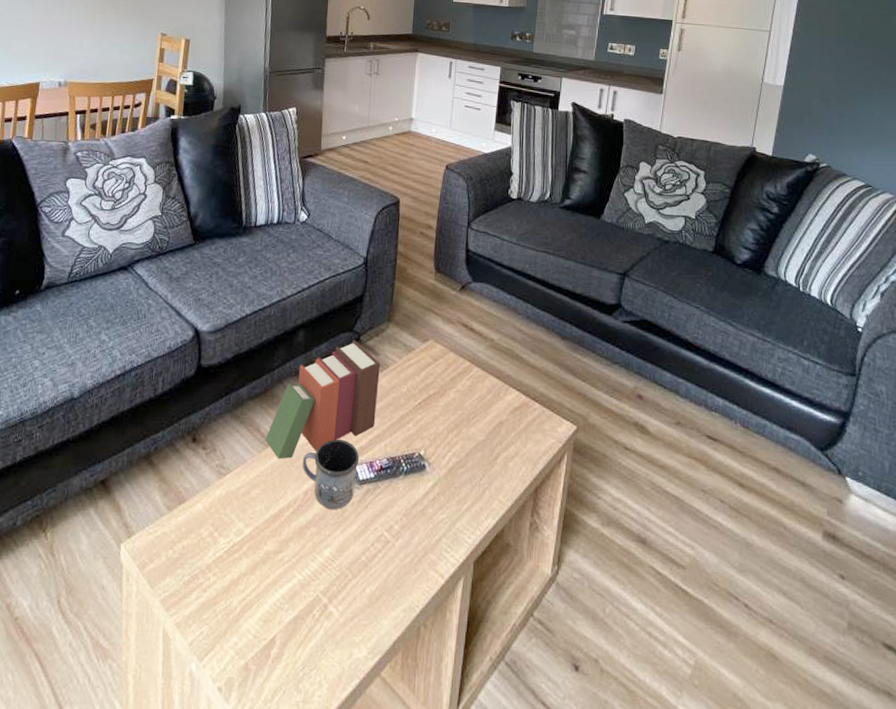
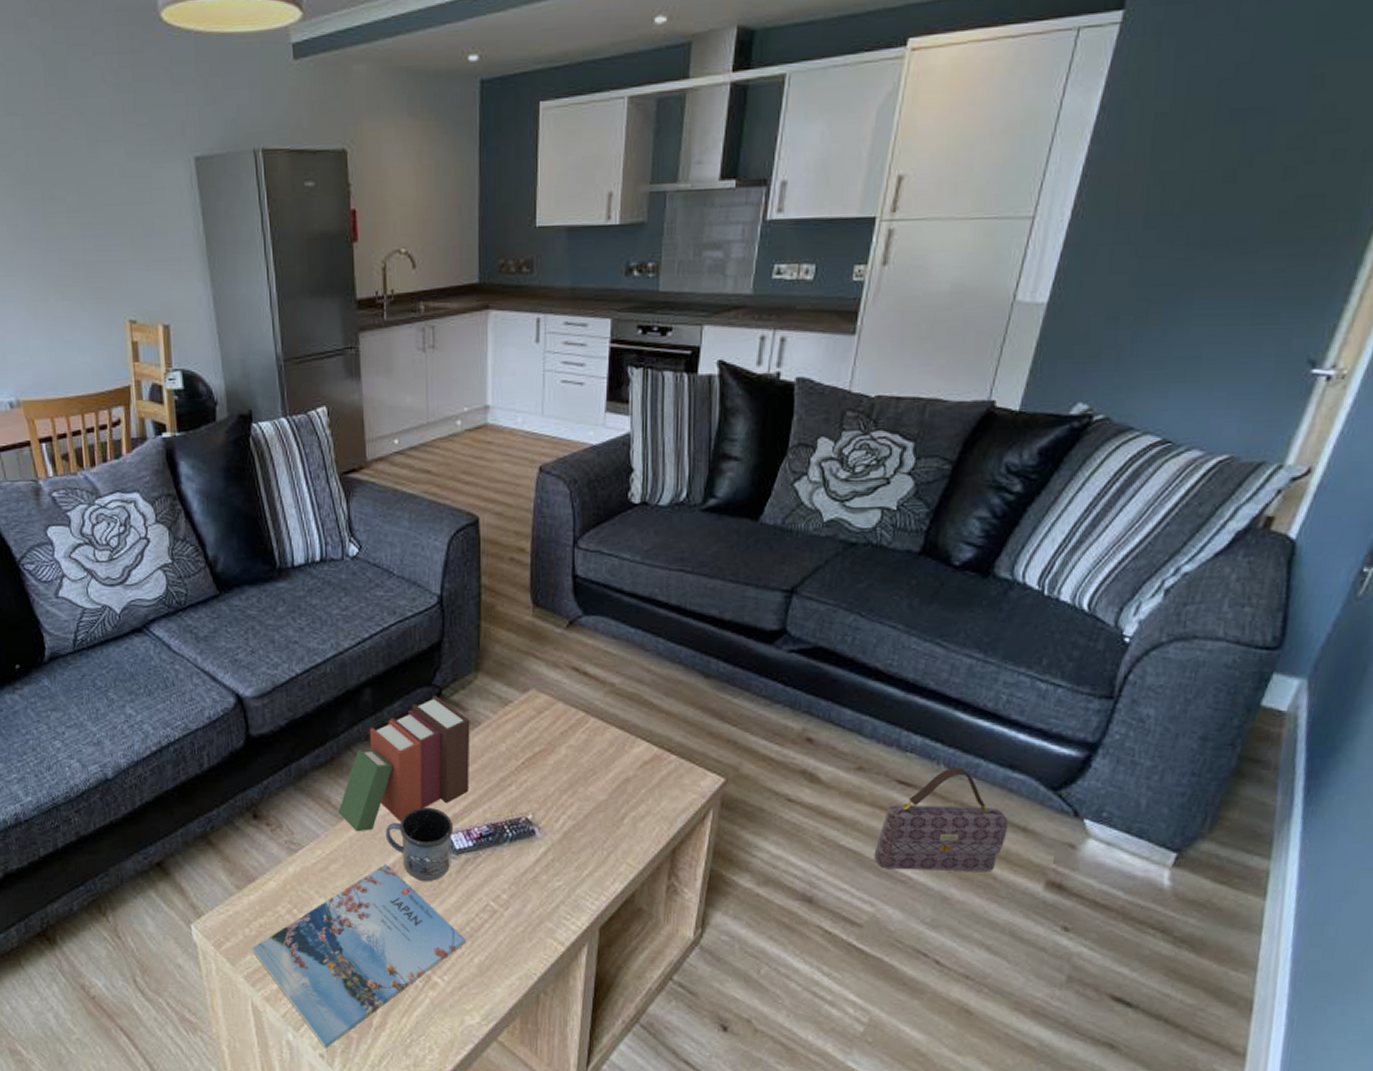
magazine: none [172,491,361,682] -> present [252,864,466,1049]
handbag: none [692,426,791,520] -> present [873,767,1008,871]

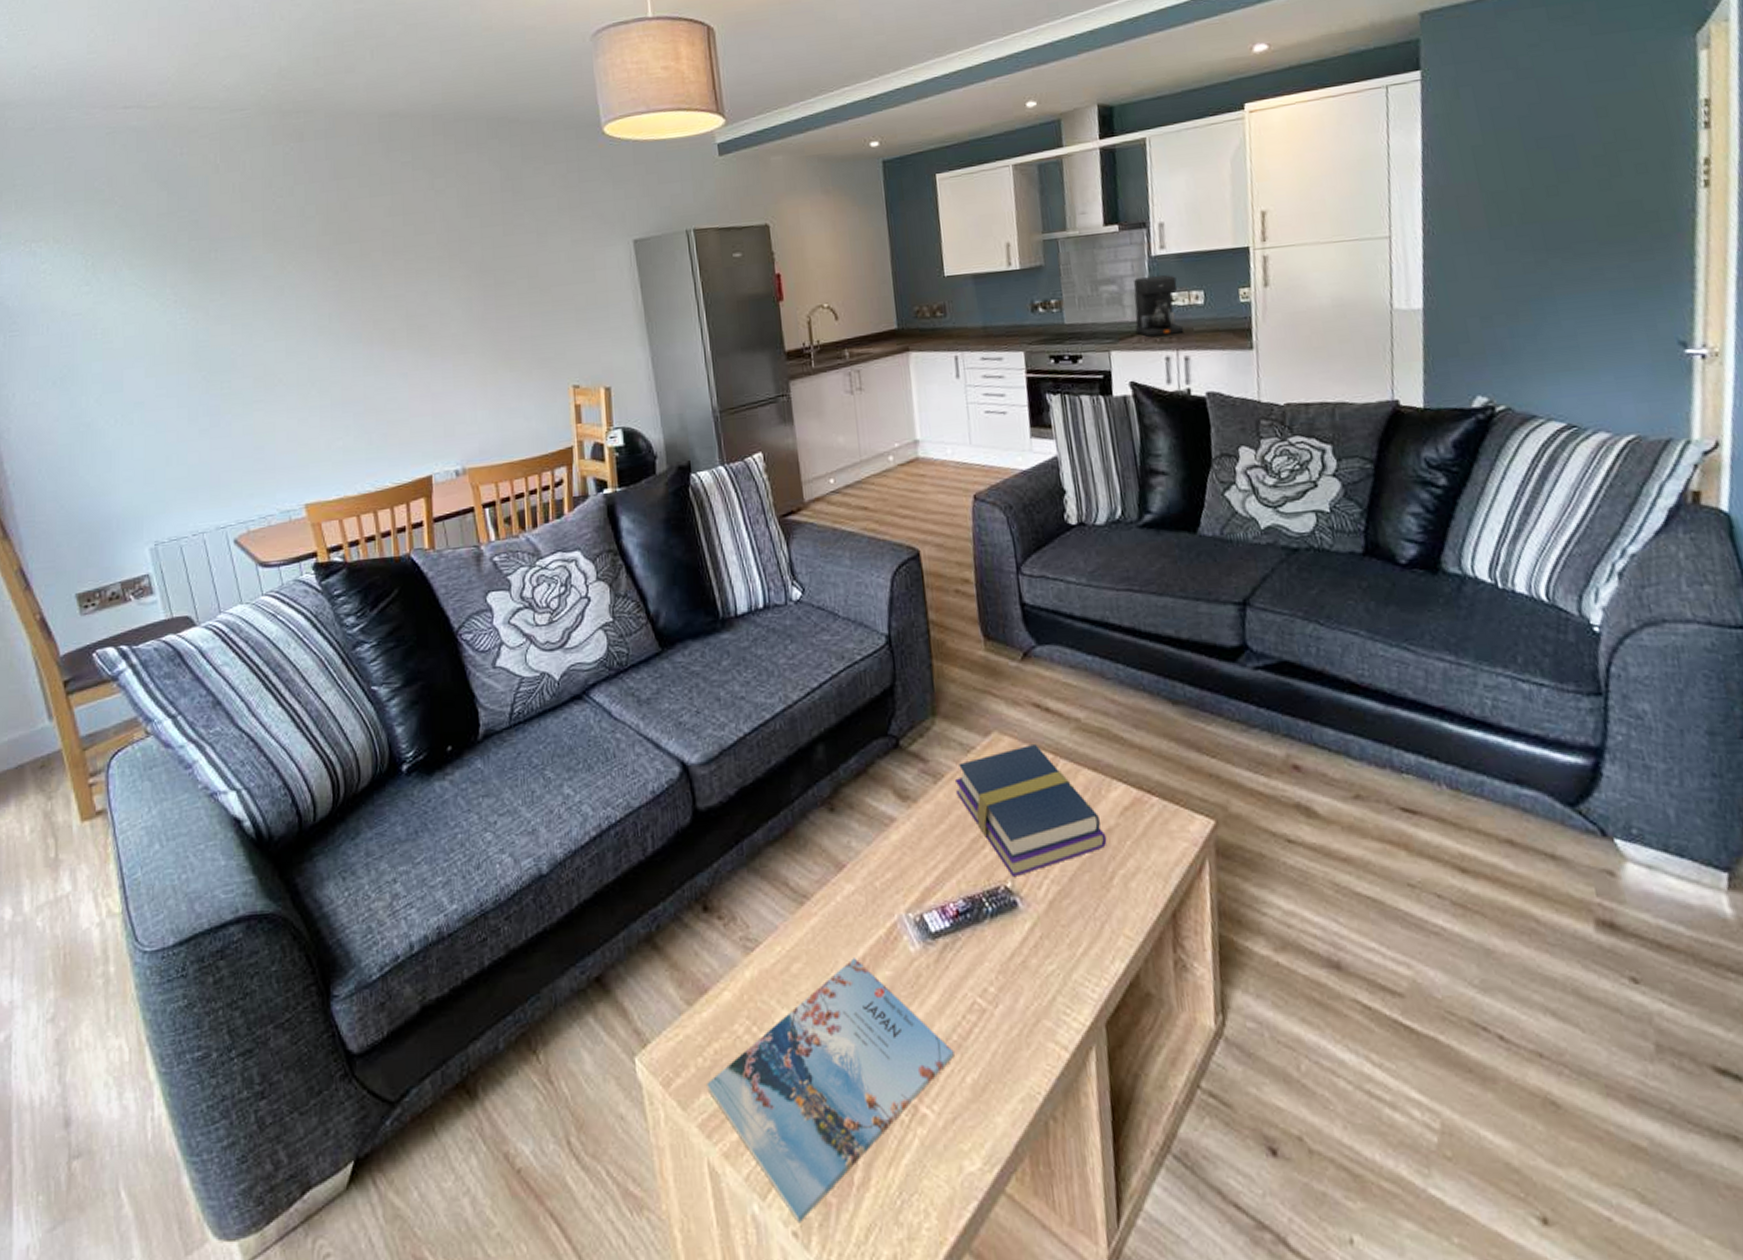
books: present [338,695,470,832] -> none [797,746,939,920]
mug: present [385,807,454,882] -> none [851,881,928,978]
book: none [490,703,624,811] -> present [954,745,1107,876]
coffee maker: none [733,243,789,314] -> present [1133,275,1184,338]
handbag: present [873,767,1008,871] -> none [1395,787,1536,919]

